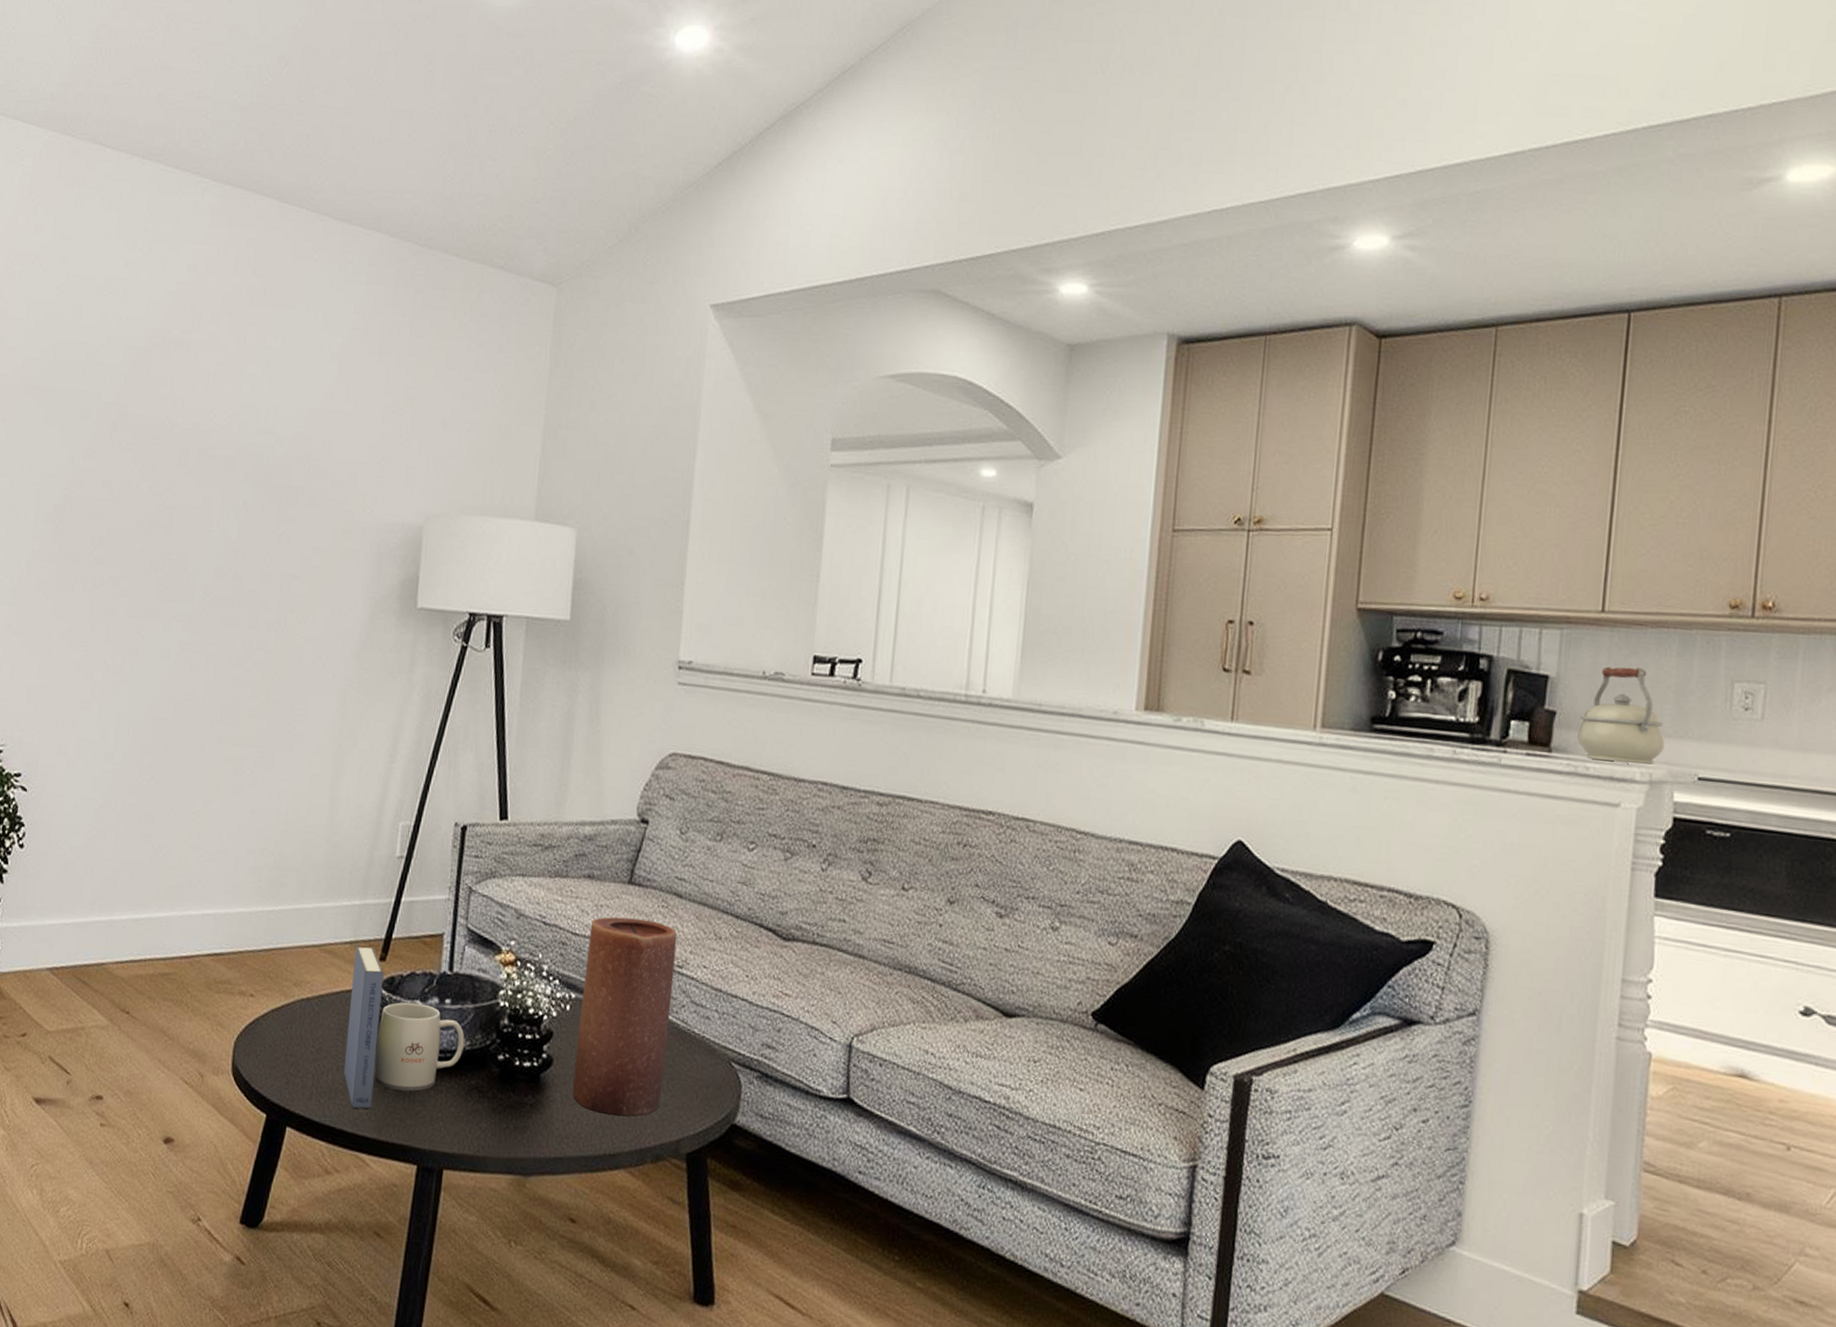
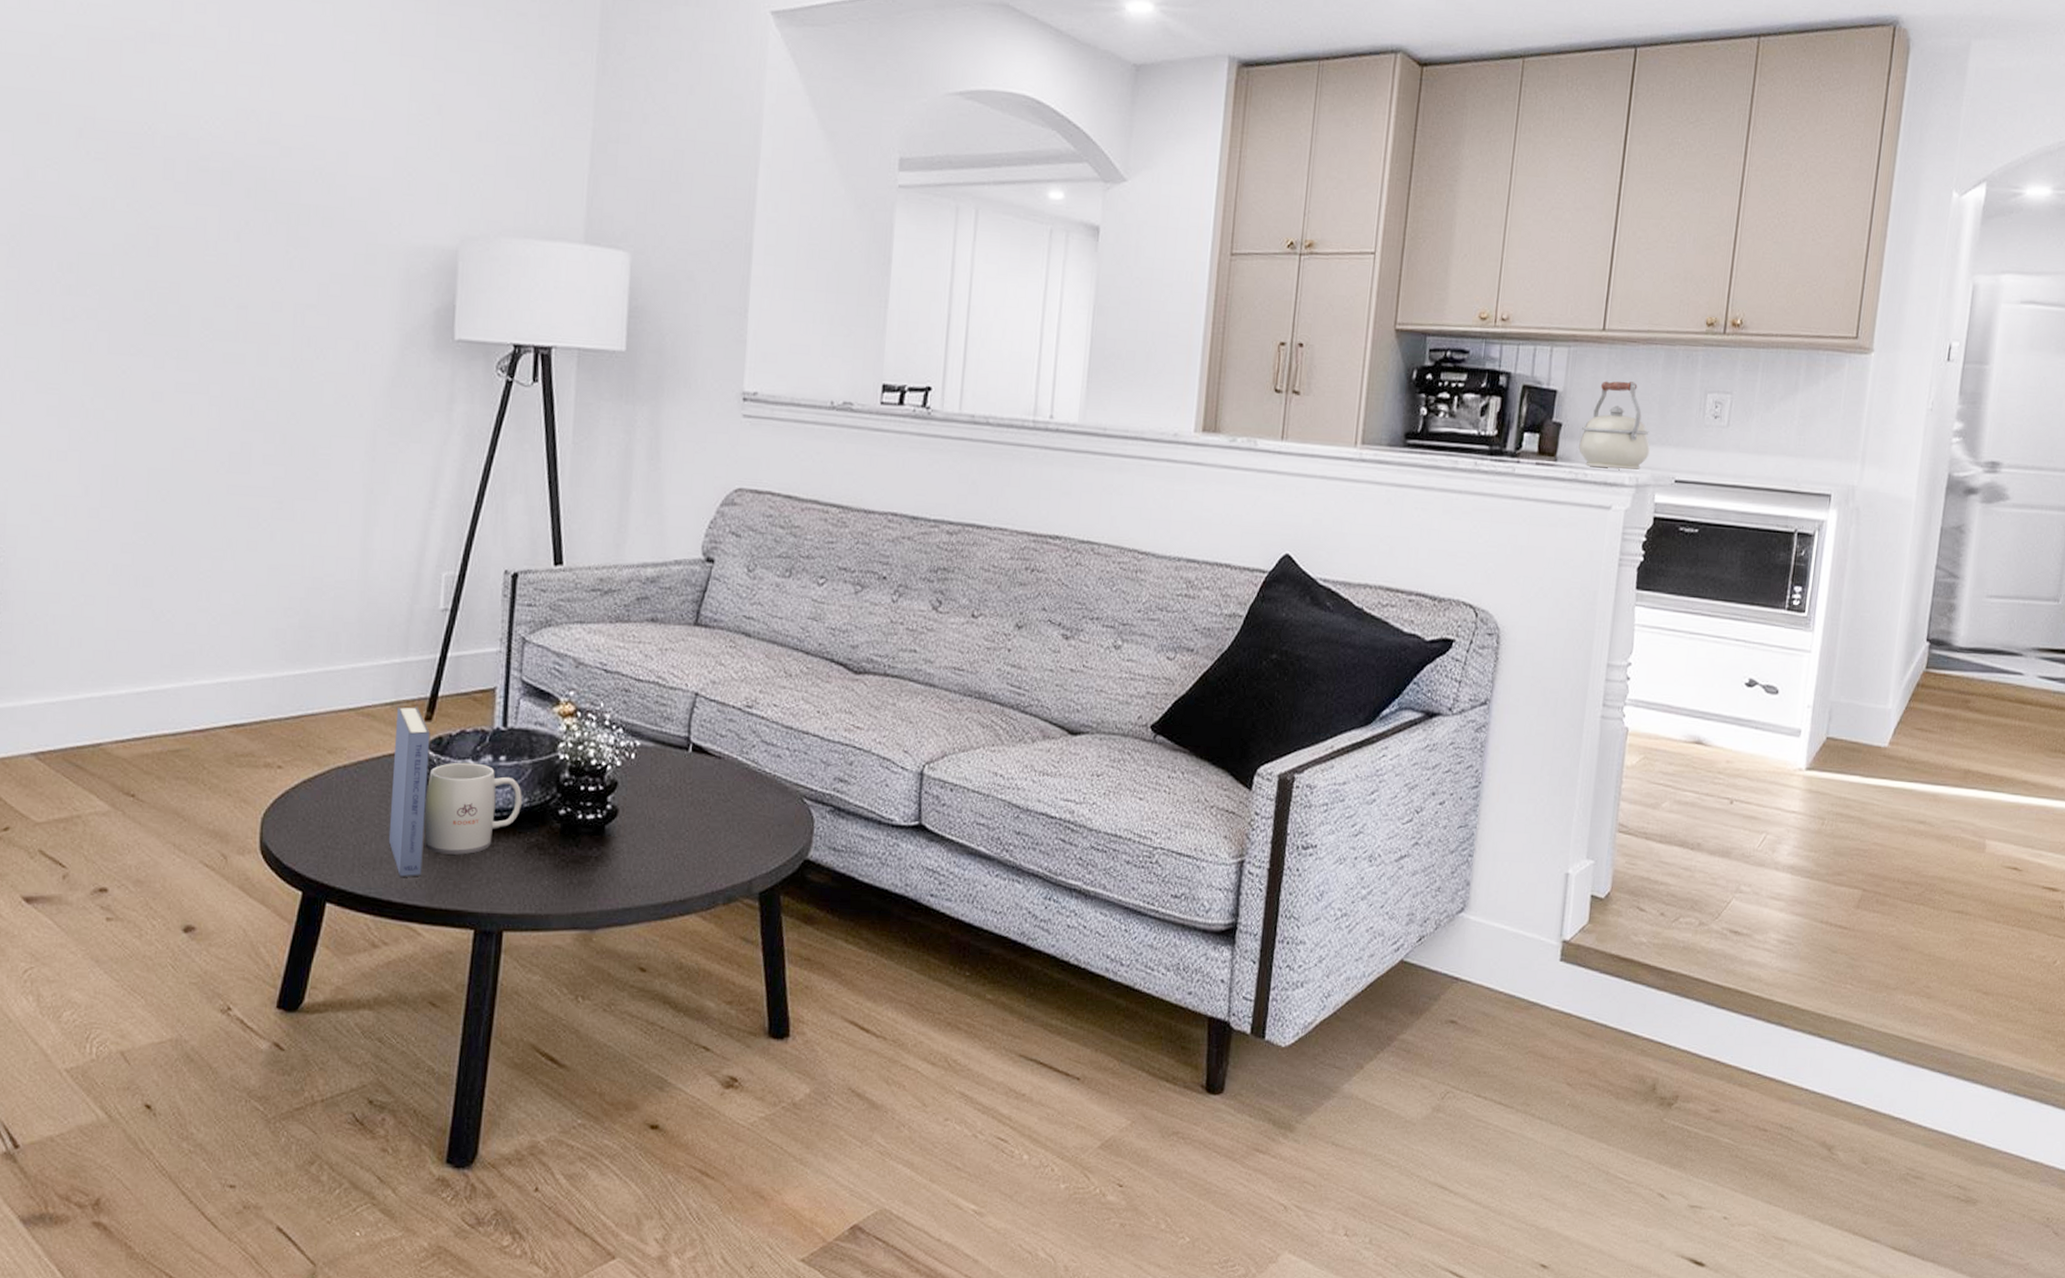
candle: present [572,916,677,1117] -> none [639,660,746,861]

